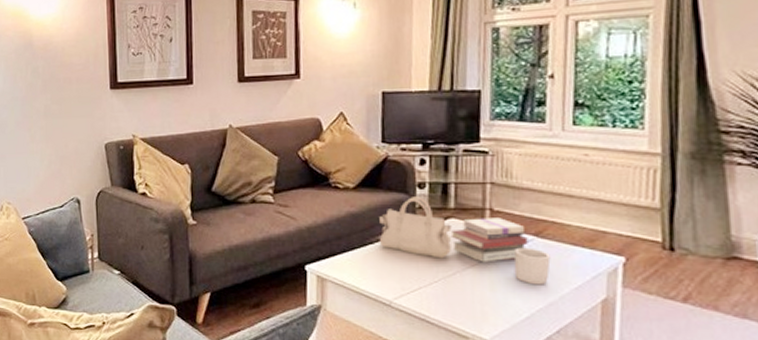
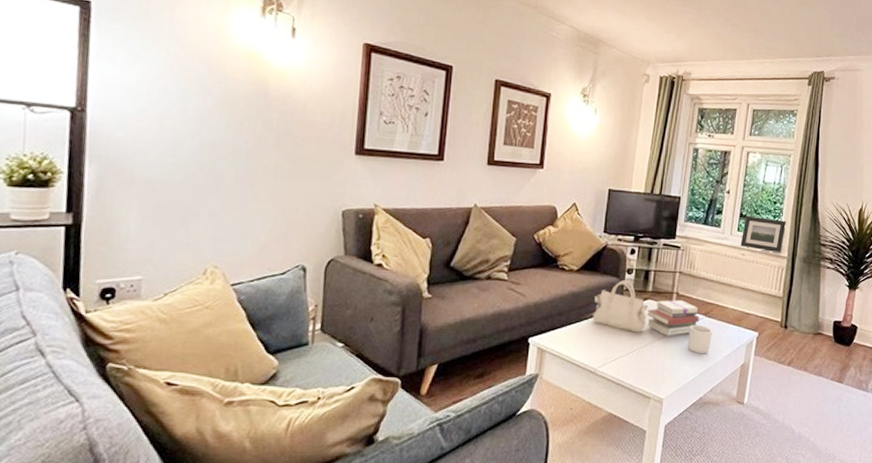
picture frame: none [579,103,655,149] -> present [740,215,787,253]

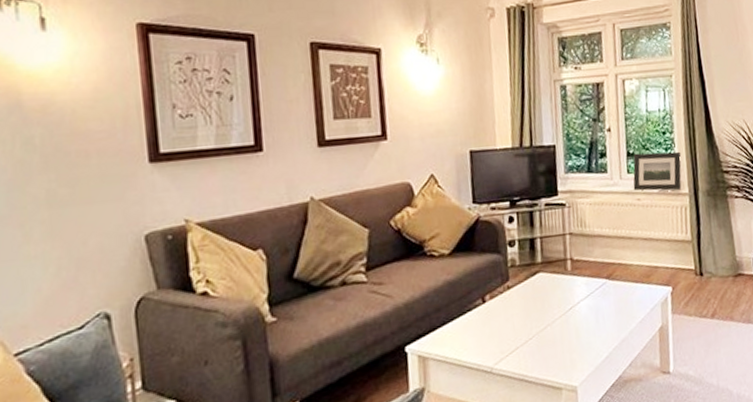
shoulder bag: present [592,280,648,333] -> none [475,255,542,315]
books: present [646,300,700,336] -> none [540,266,602,312]
mug: present [687,324,713,354] -> none [592,290,621,326]

